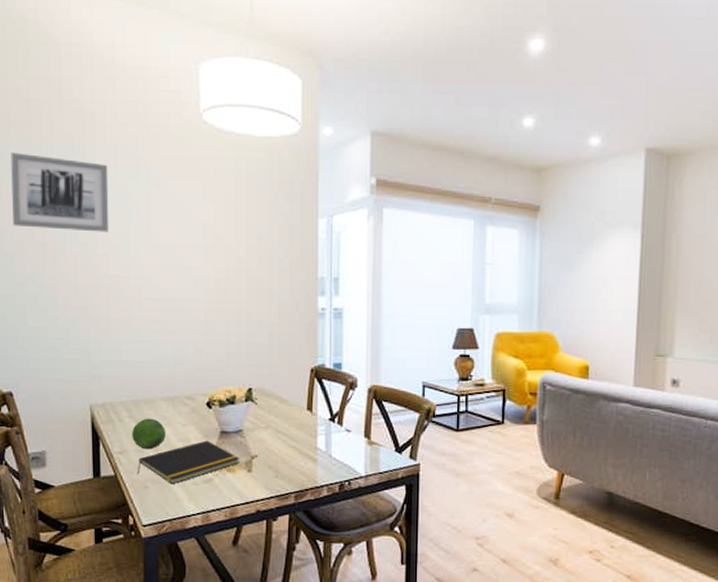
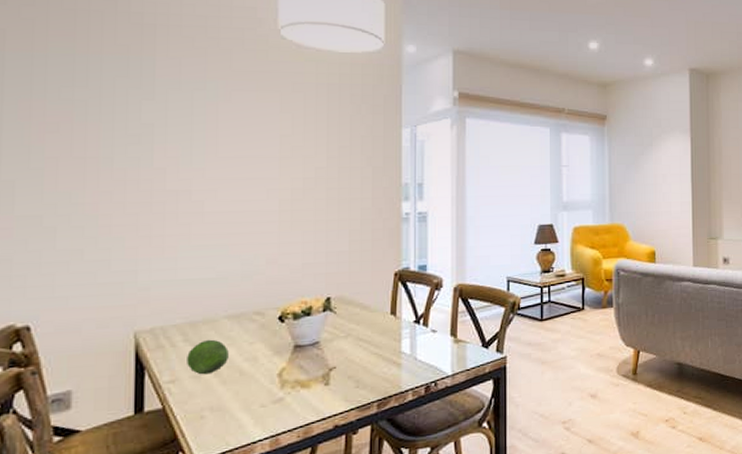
wall art: present [11,152,109,232] -> none [45,63,170,145]
notepad: present [137,440,239,485] -> none [191,357,315,410]

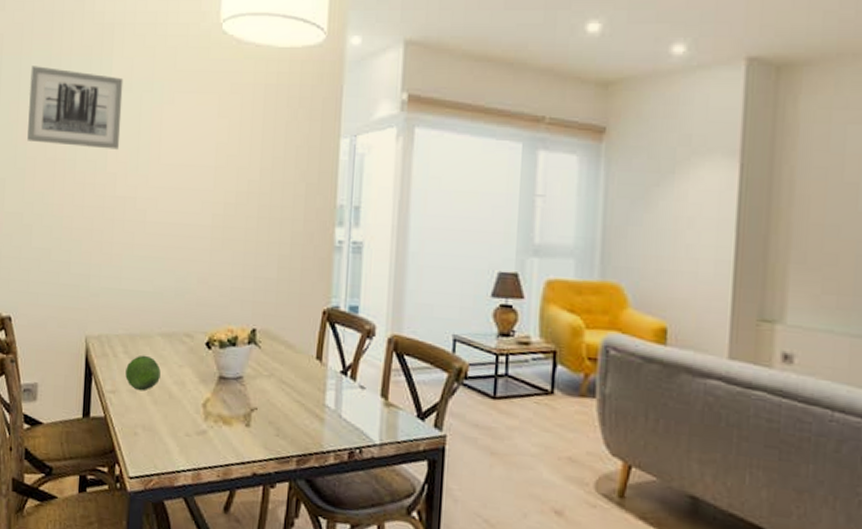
wall art: none [45,63,170,145] -> present [27,66,124,150]

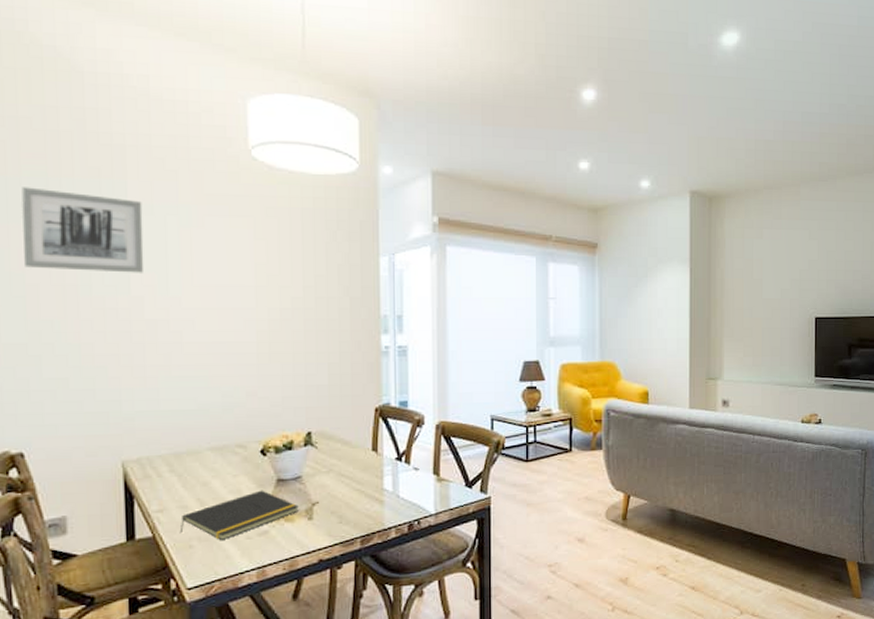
fruit: present [125,355,161,391] -> none [173,470,213,506]
notepad: none [127,385,237,434] -> present [179,490,299,541]

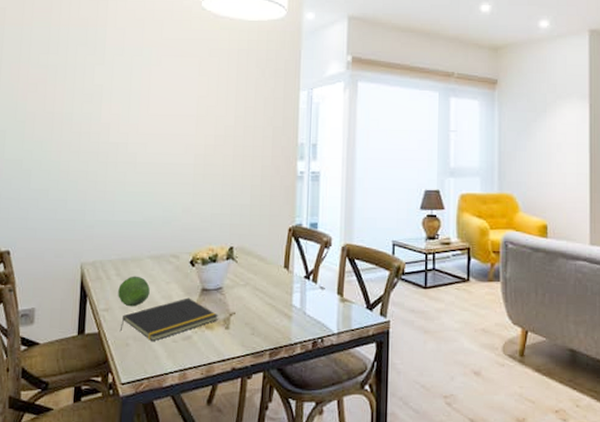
wall art: present [22,187,144,273] -> none [27,35,116,104]
fruit: none [173,470,213,506] -> present [118,276,150,307]

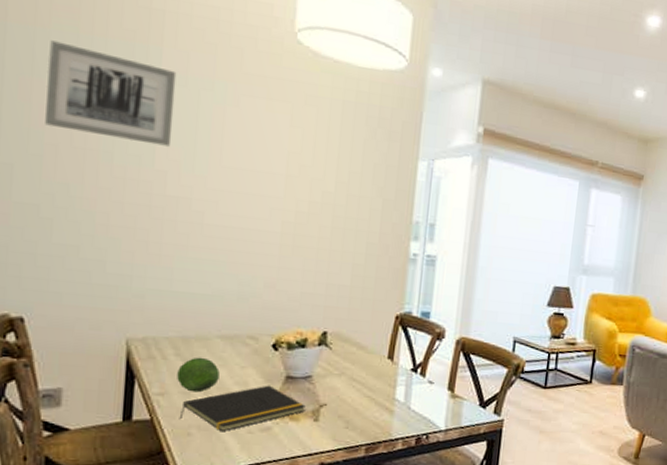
wall art: none [27,35,116,104] -> present [45,40,177,147]

